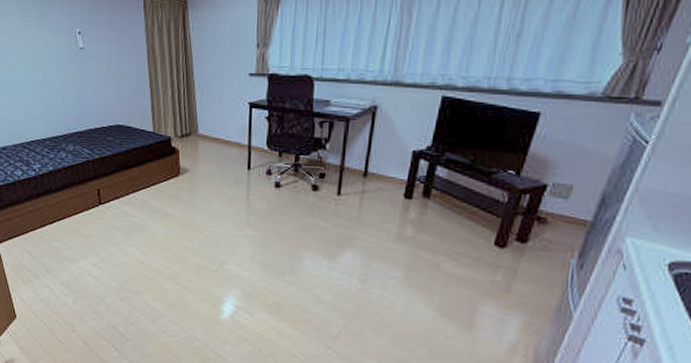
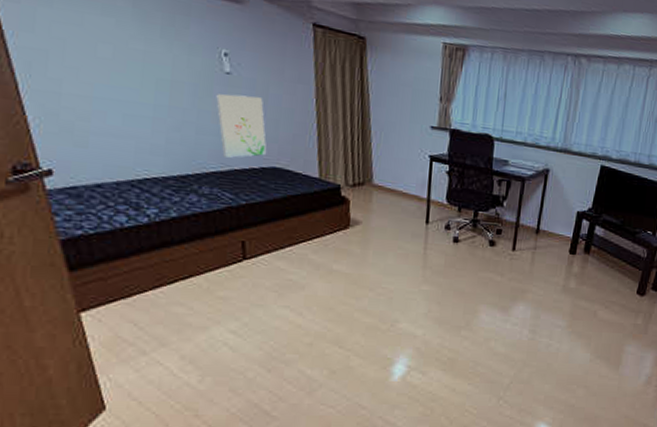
wall art: none [74,66,113,119] -> present [216,94,267,158]

